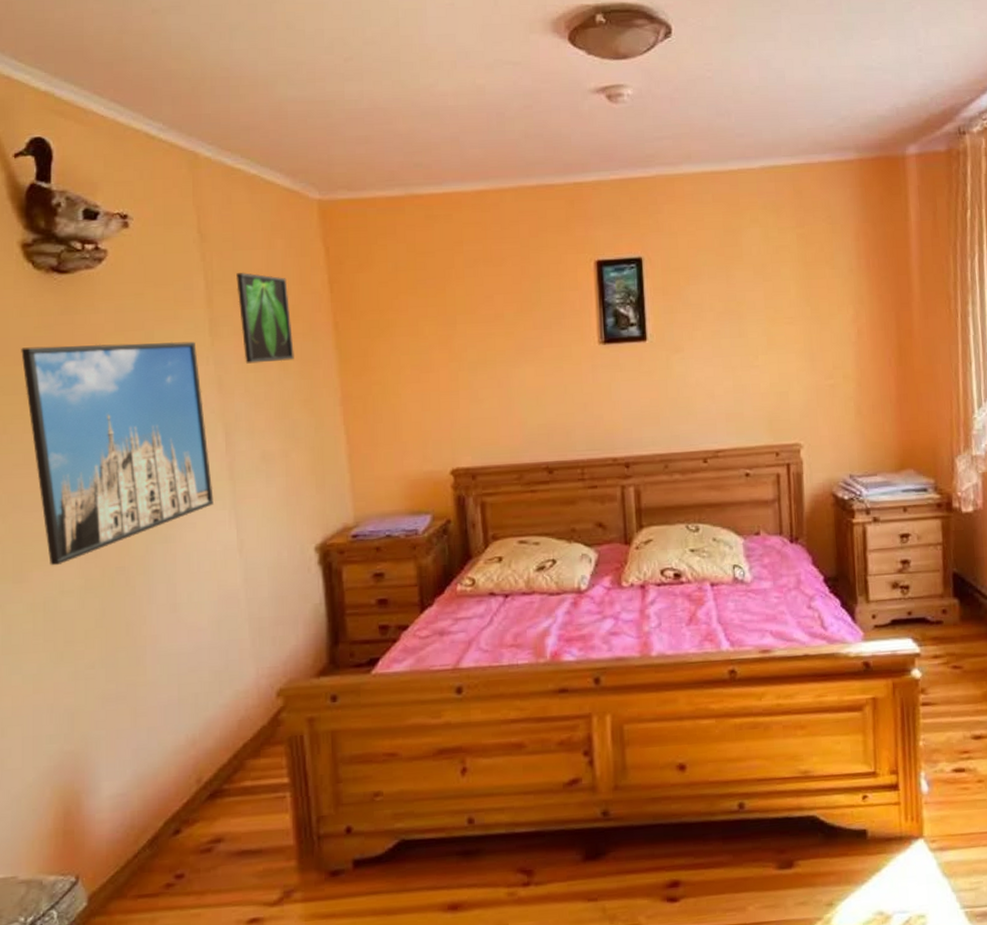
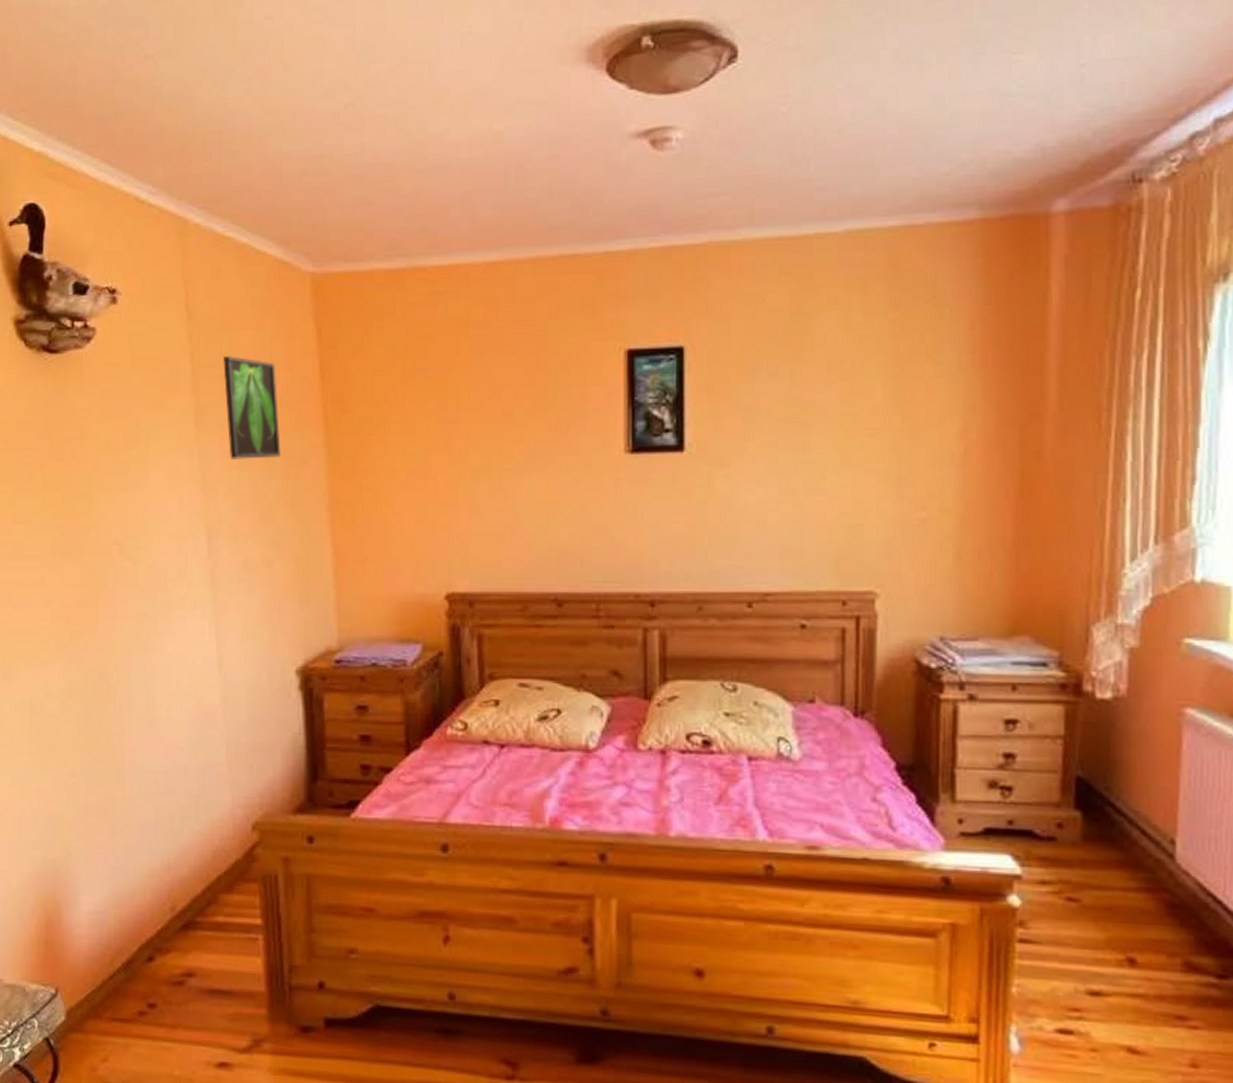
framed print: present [21,341,214,566] -> none [13,431,194,666]

